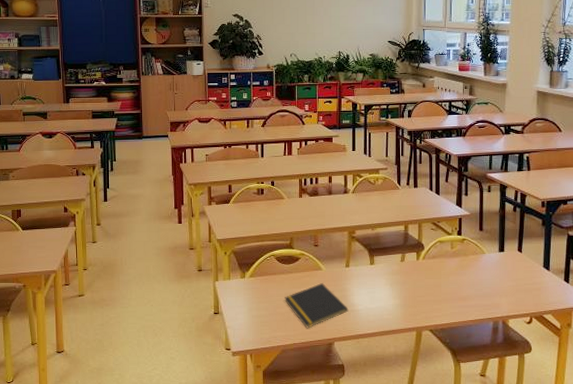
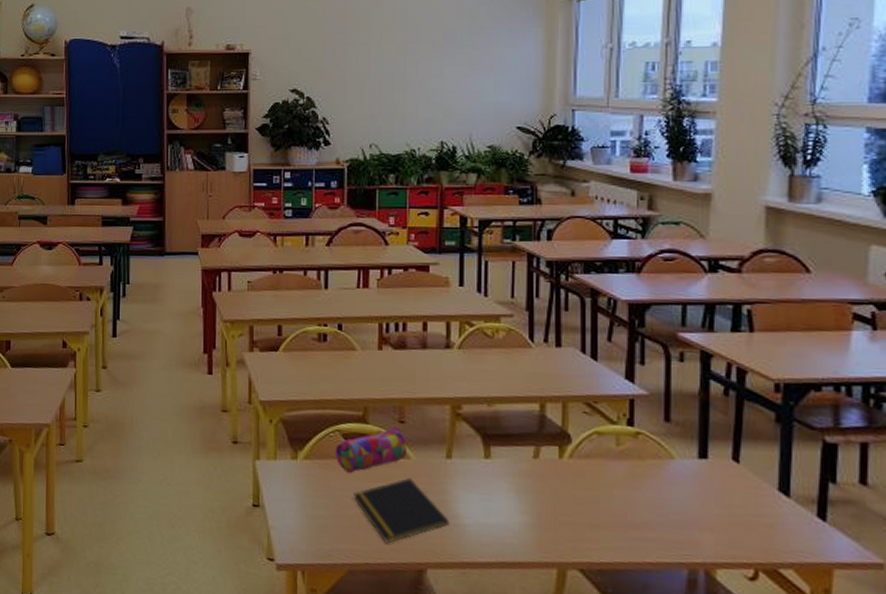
pencil case: none [271,248,319,284] -> present [335,425,406,473]

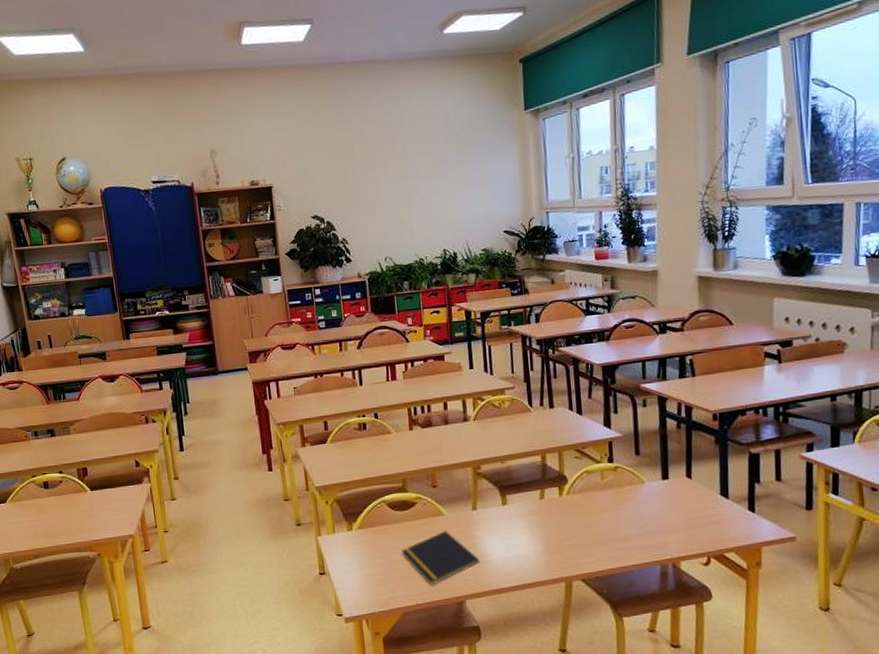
pencil case: present [335,425,406,473] -> none [382,490,441,535]

